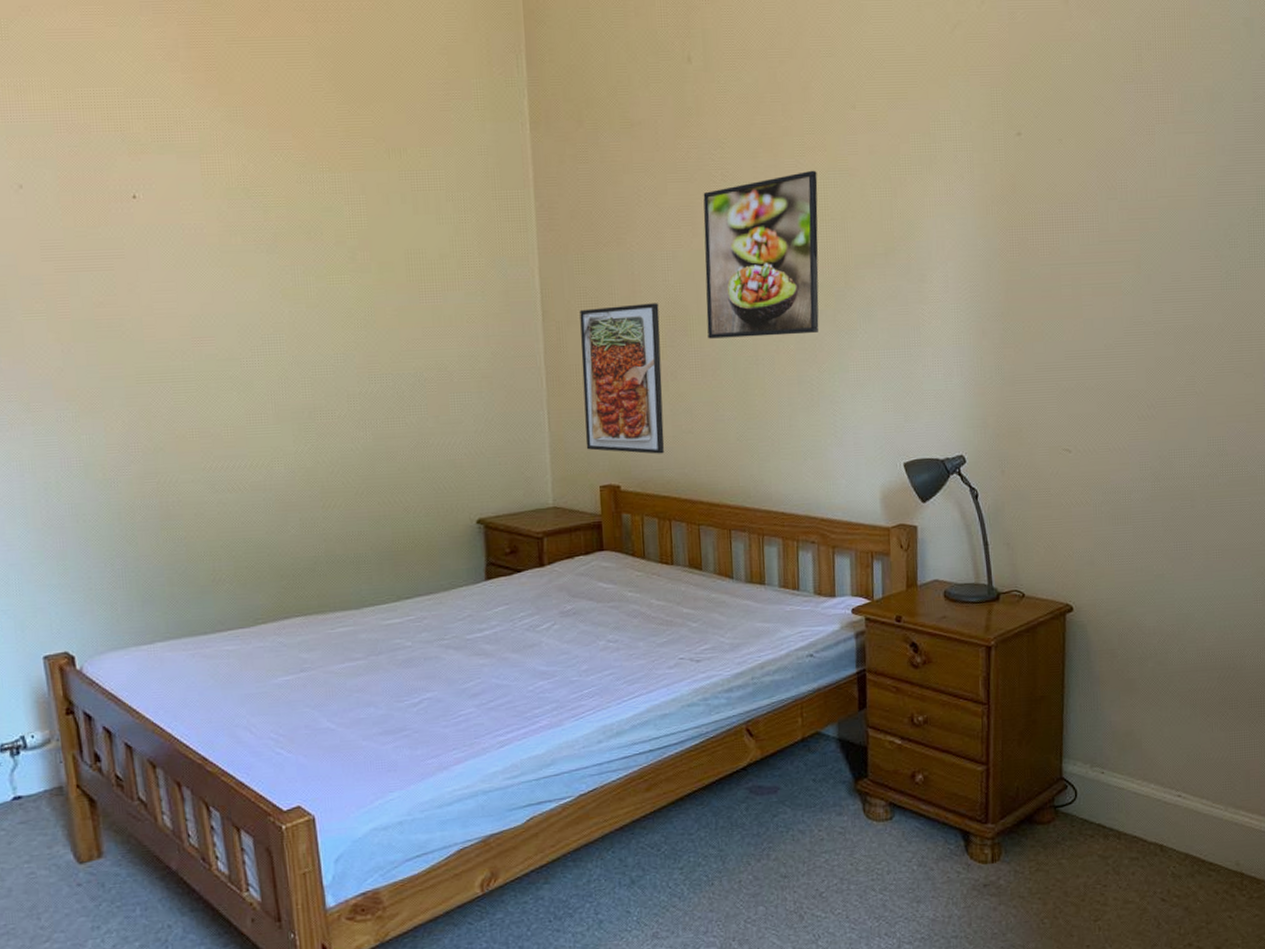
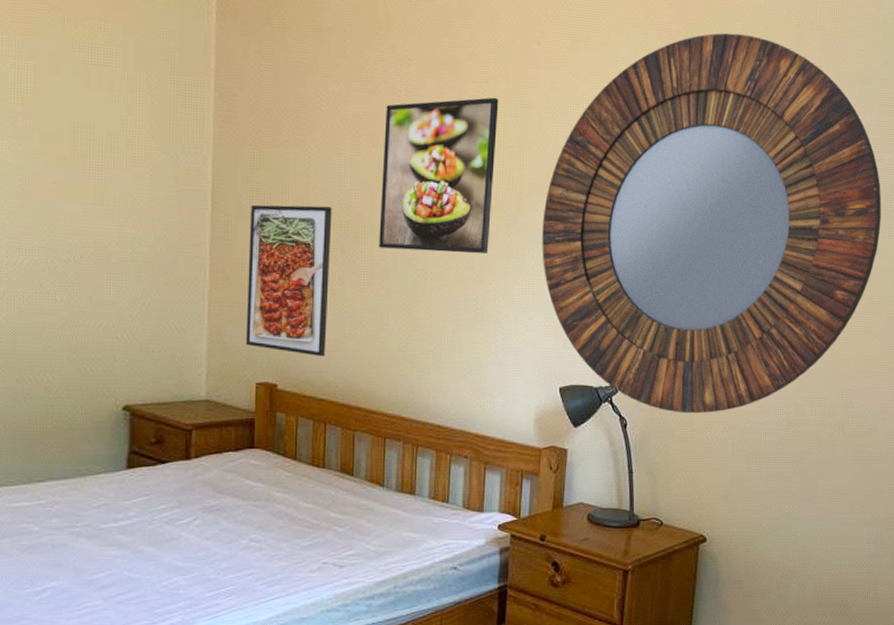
home mirror: none [872,66,1245,478] -> present [542,33,882,414]

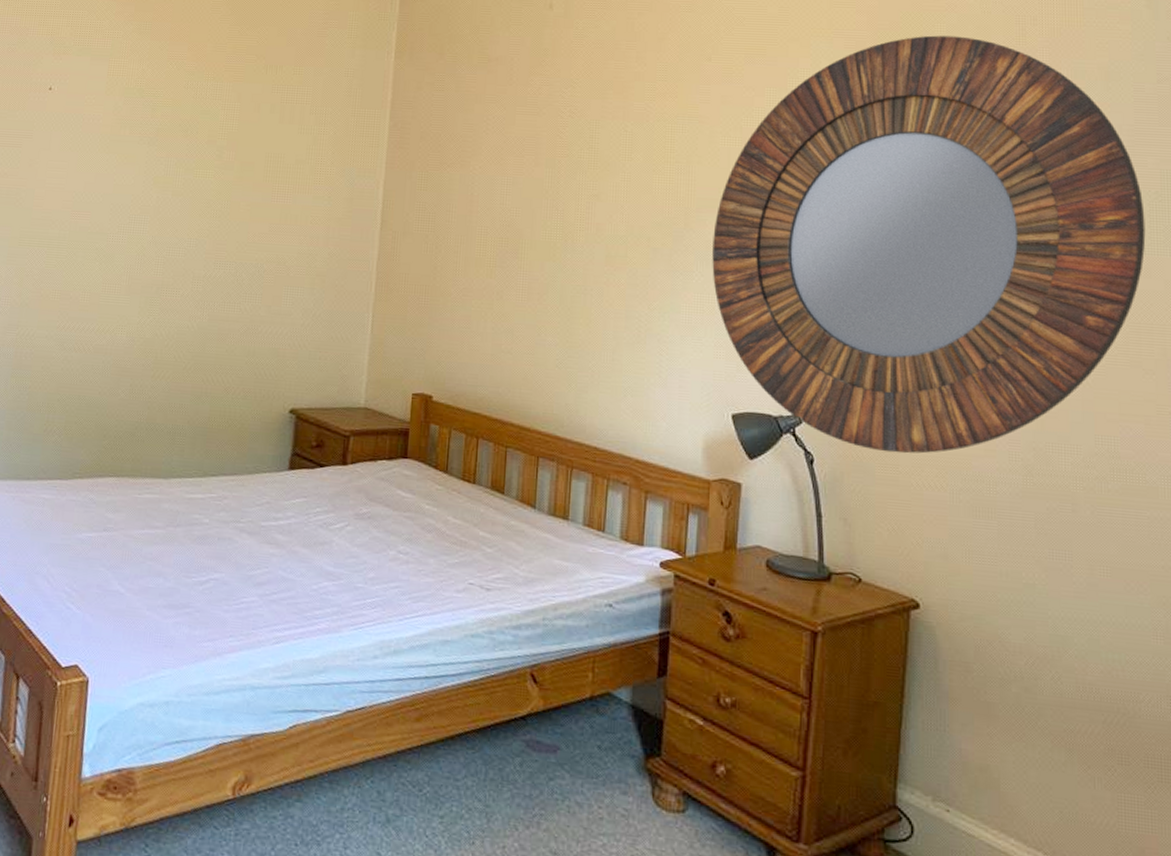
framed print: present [245,204,332,357] -> none [404,222,493,370]
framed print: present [379,97,499,254] -> none [538,114,666,270]

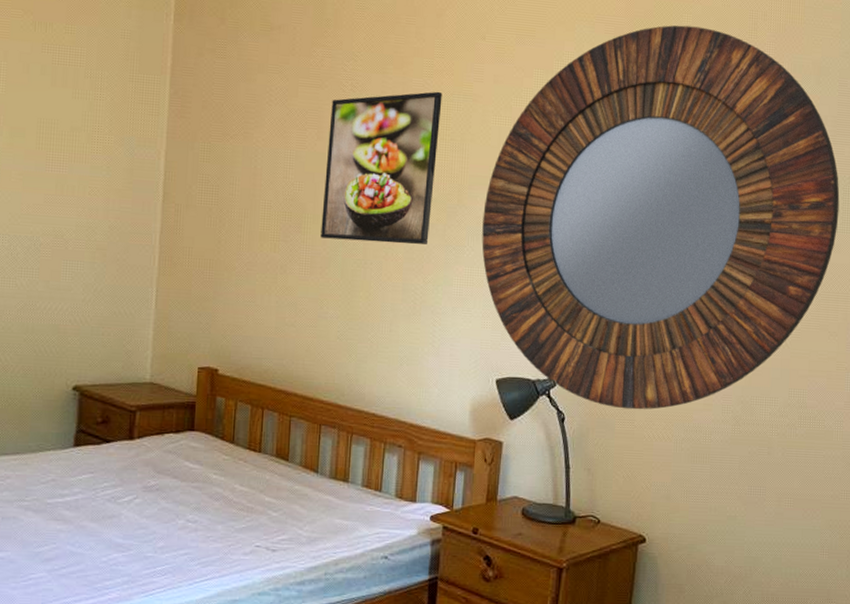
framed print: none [538,114,666,270] -> present [320,91,443,245]

